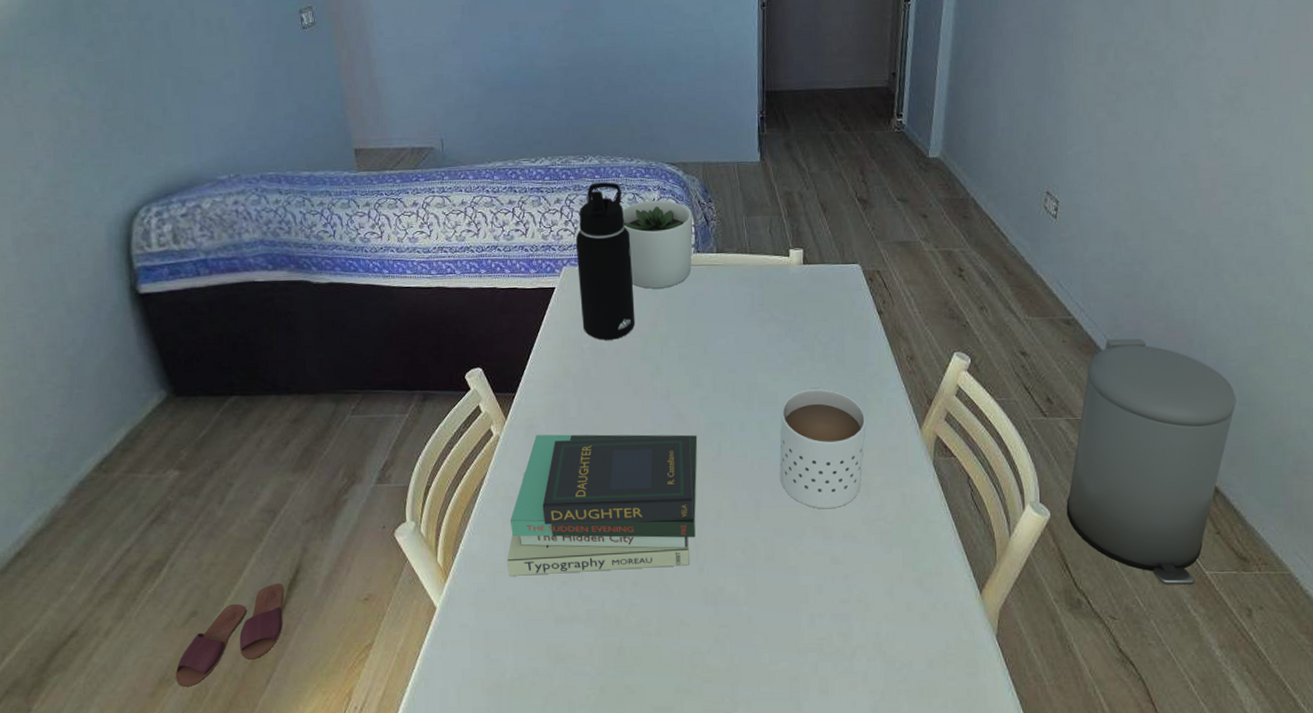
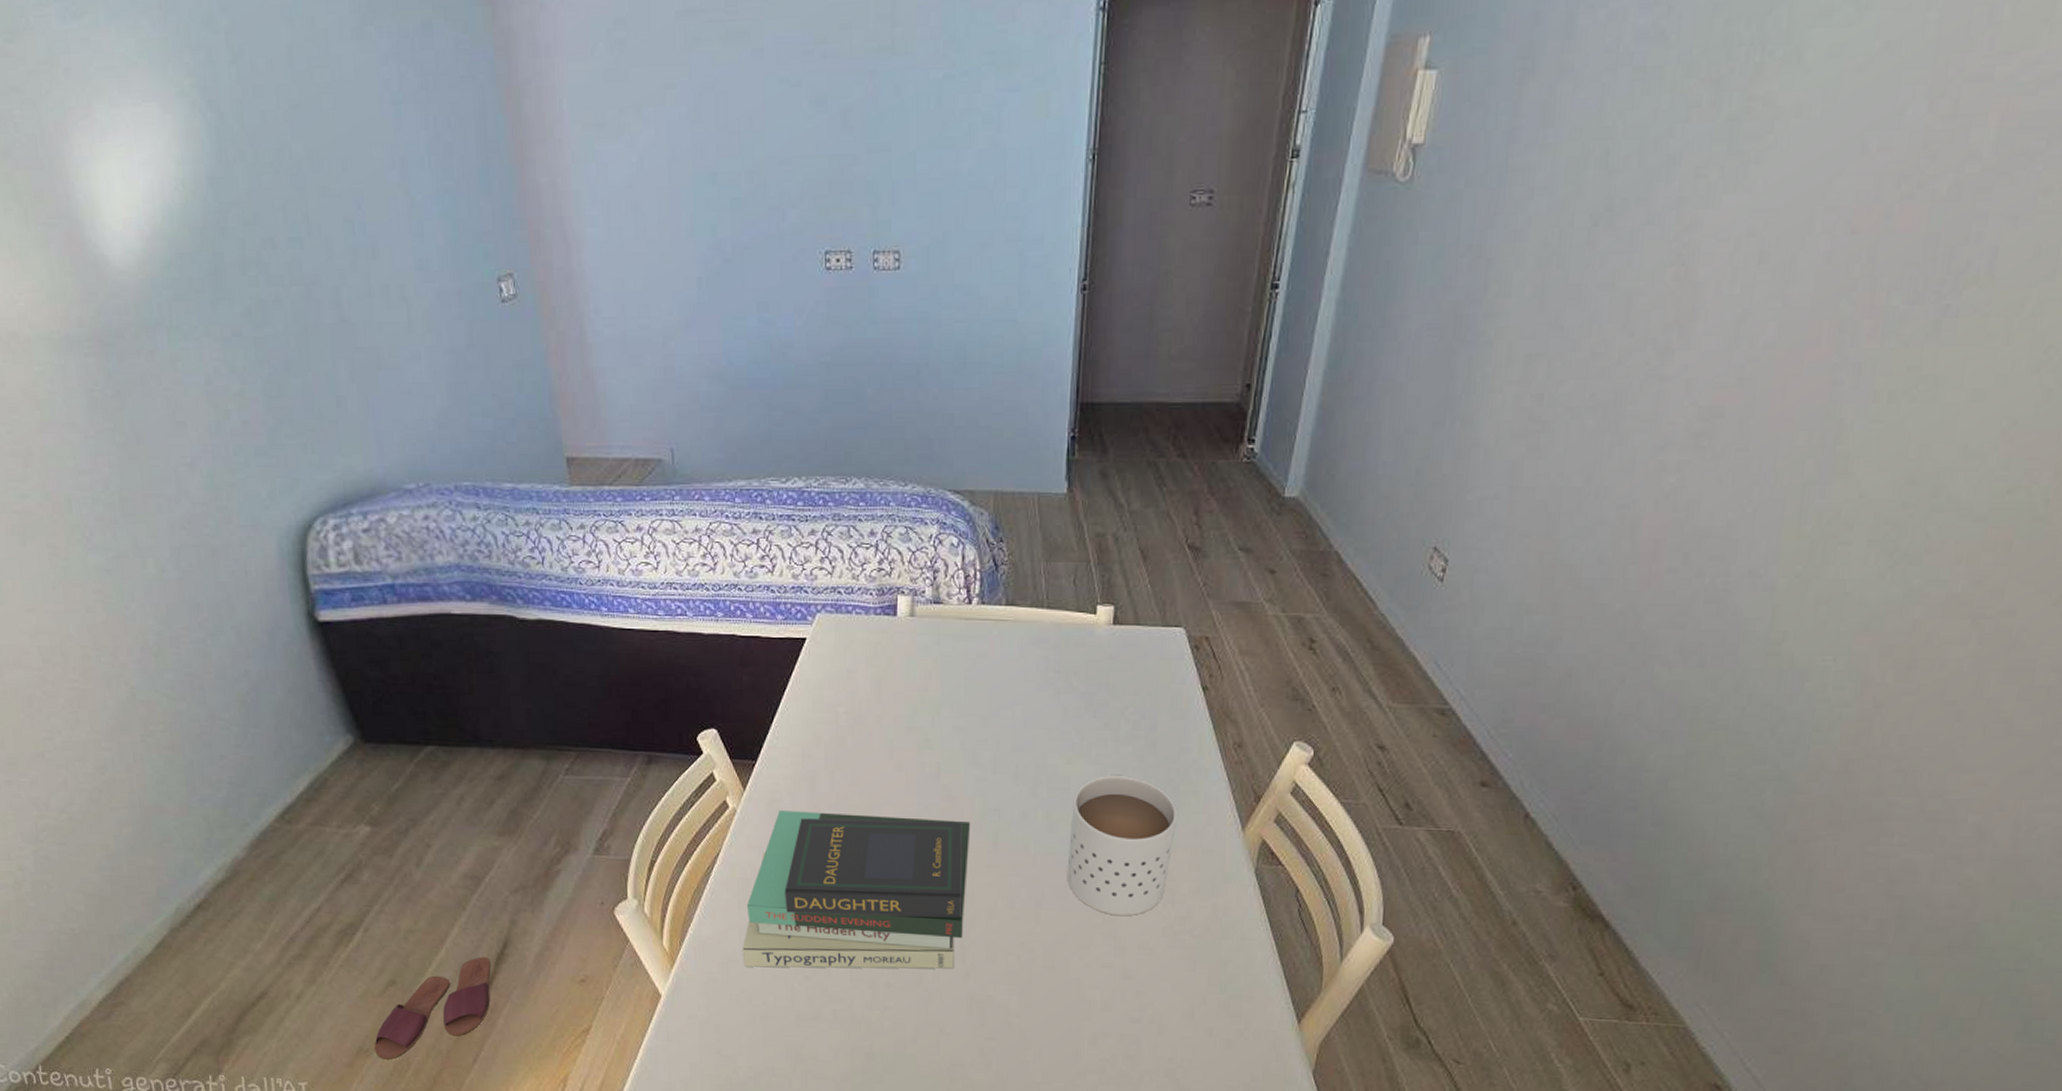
water bottle: present [576,182,635,340] -> none [834,511,902,704]
planter: present [622,200,693,289] -> none [891,536,977,646]
pedal bin: present [1066,338,1236,585] -> none [1414,735,1648,1032]

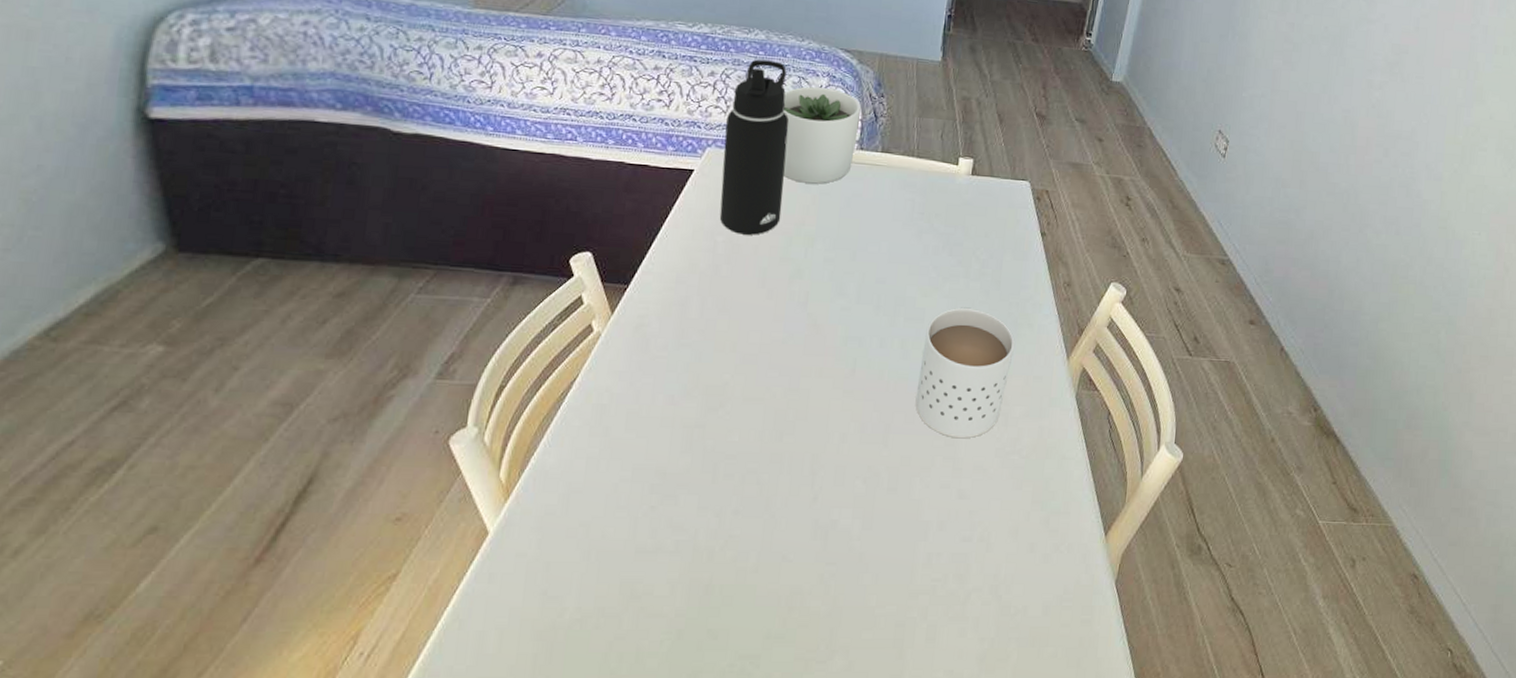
slippers: present [374,957,491,1060] -> none [110,496,288,625]
books: present [742,811,971,969] -> none [586,335,832,498]
water bottle: none [834,511,902,704] -> present [719,59,790,235]
planter: none [891,536,977,646] -> present [783,86,861,184]

